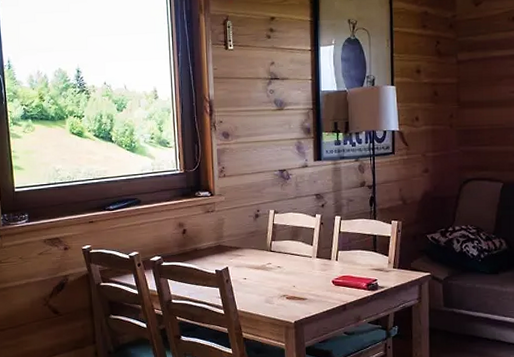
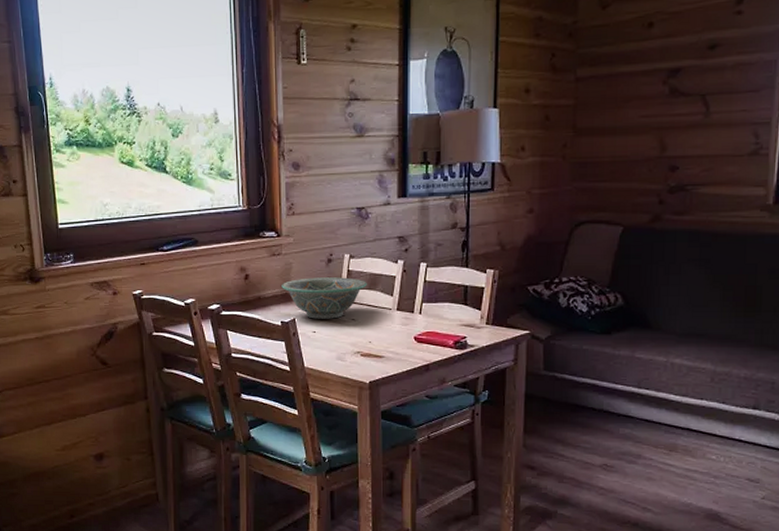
decorative bowl: none [215,230,290,267] -> present [281,277,367,319]

